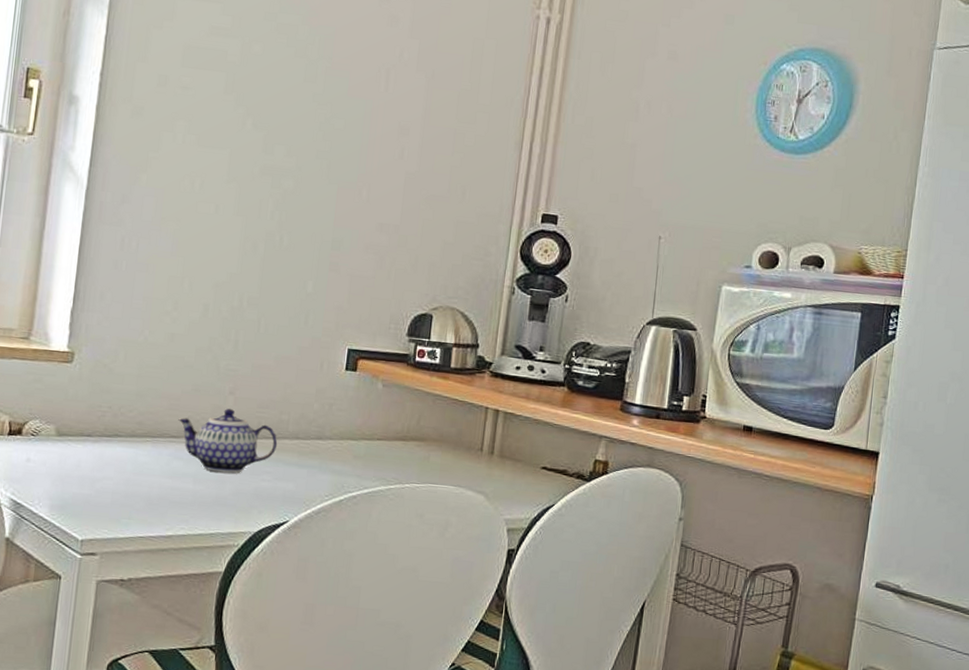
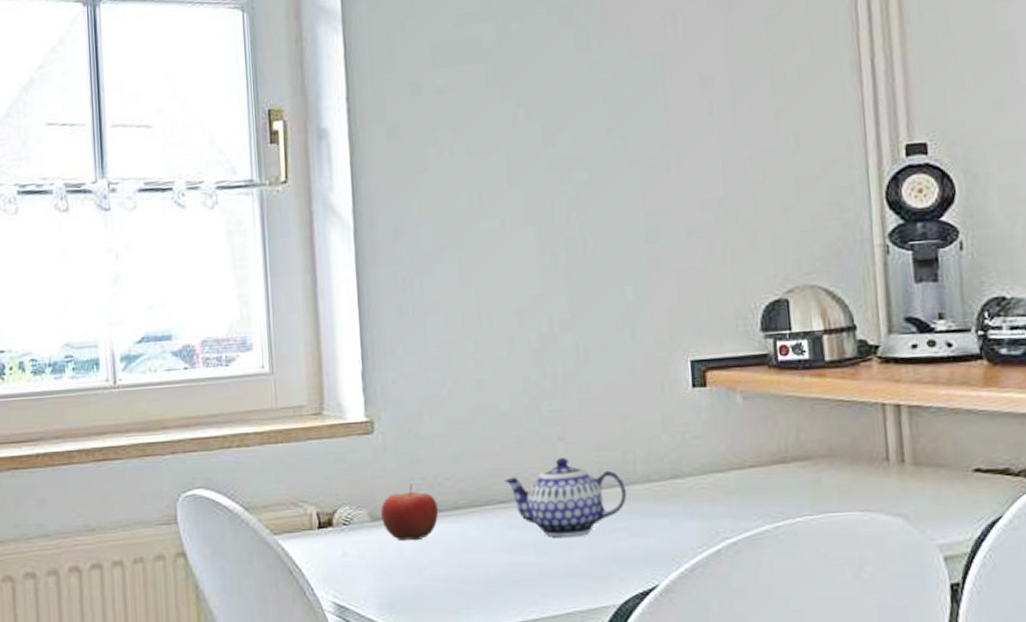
fruit: none [66,410,118,458] -> present [381,484,439,541]

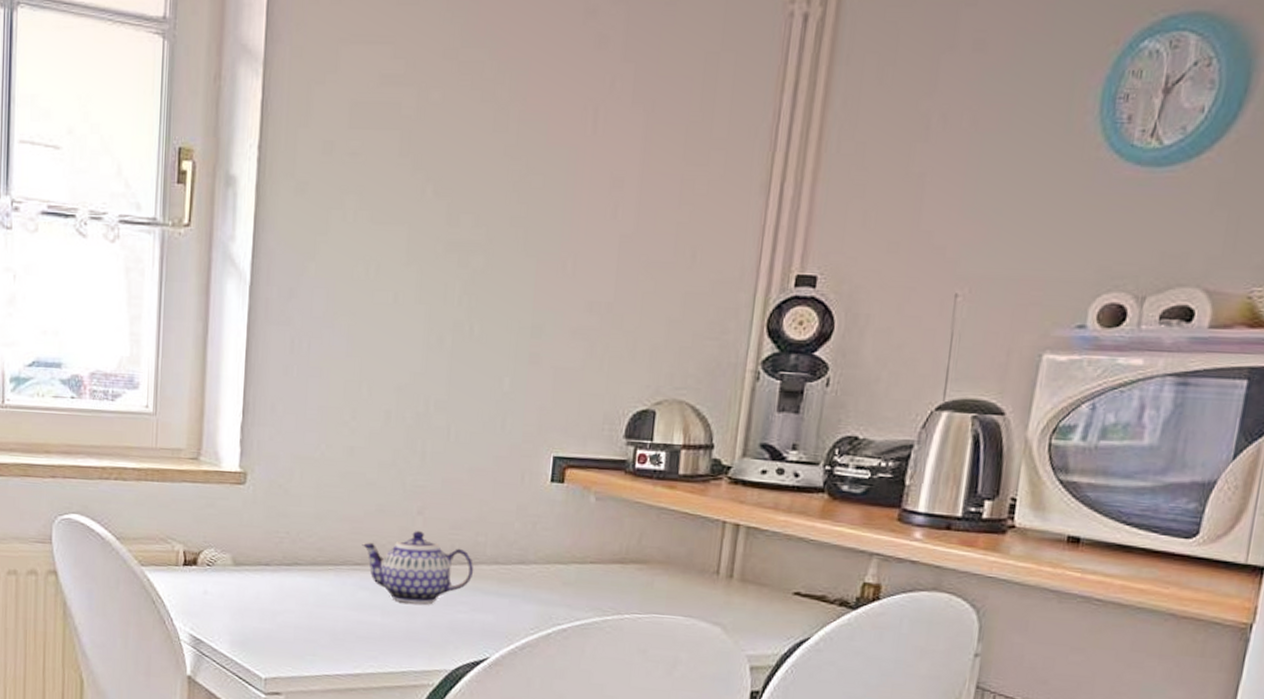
fruit: present [381,484,439,541] -> none [243,536,298,589]

